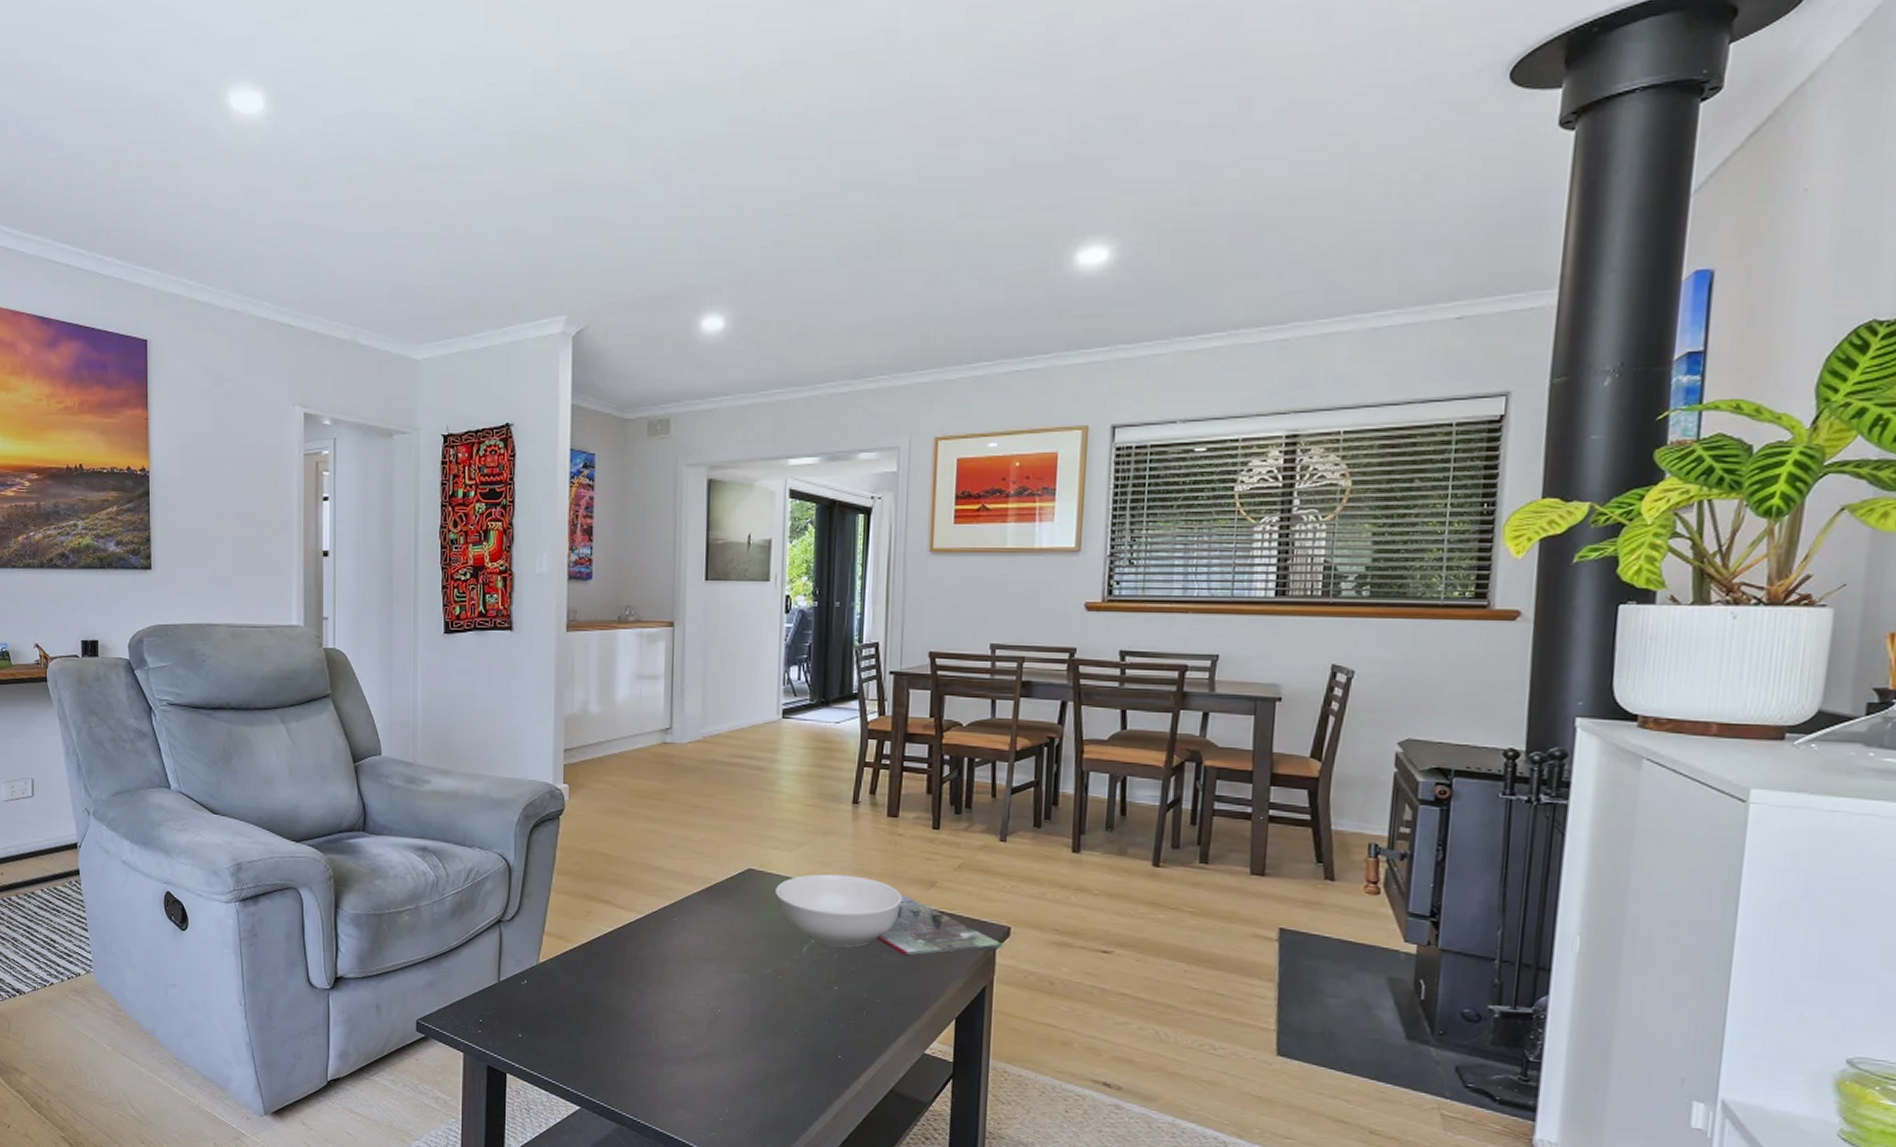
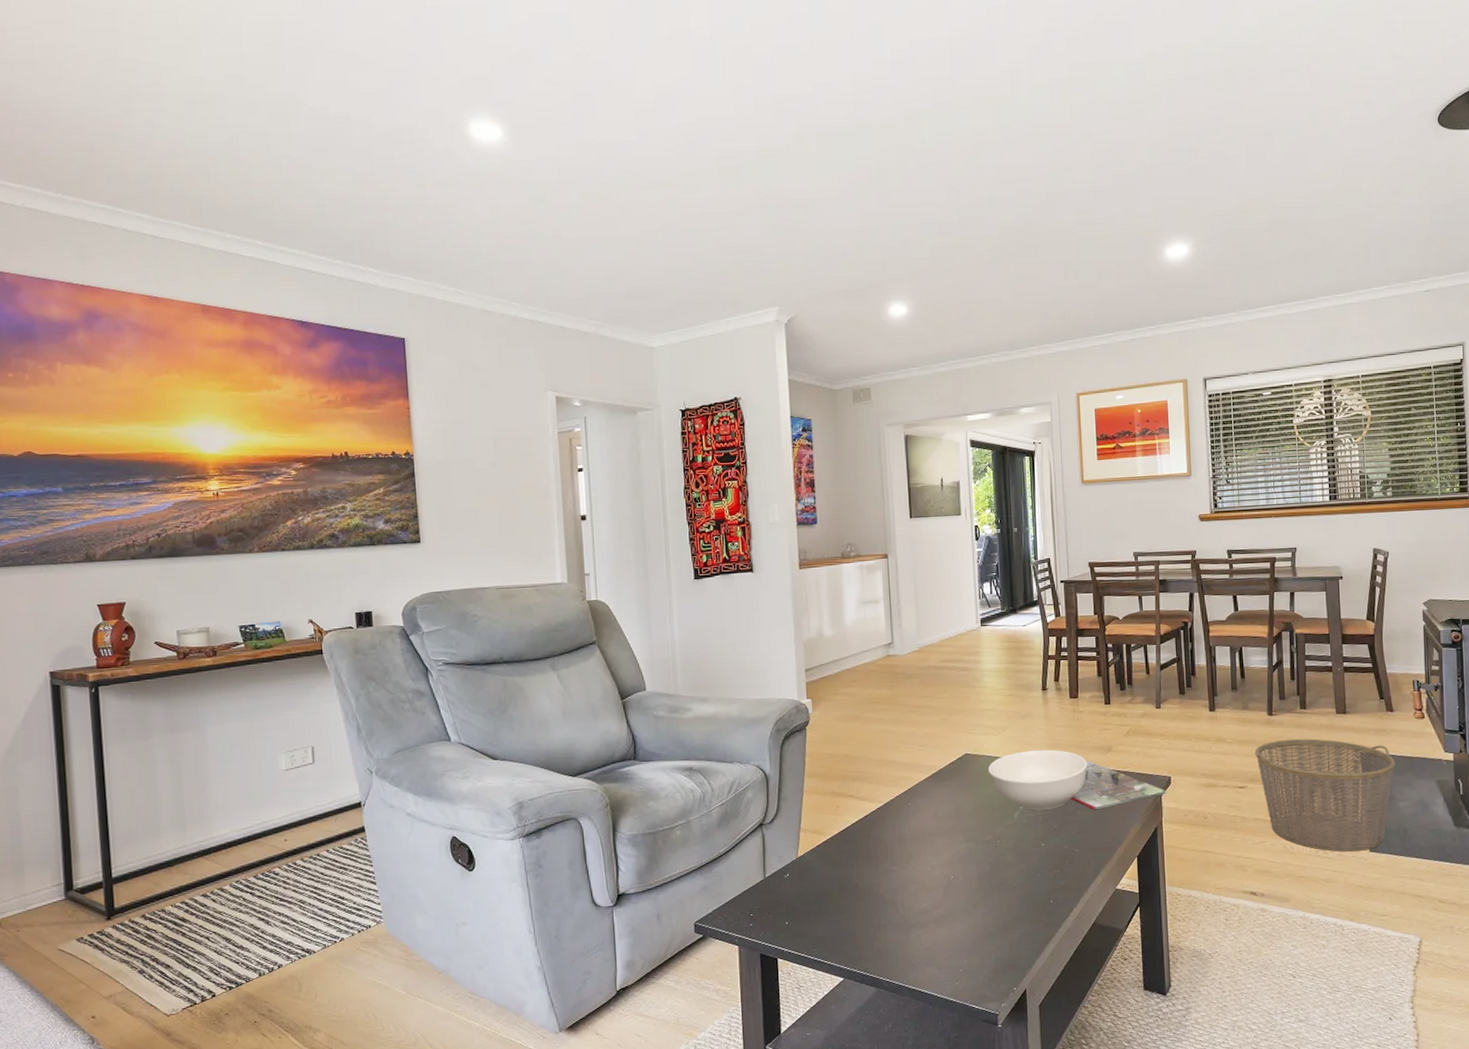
basket: none [1128,899,1329,1053] -> present [1254,738,1395,852]

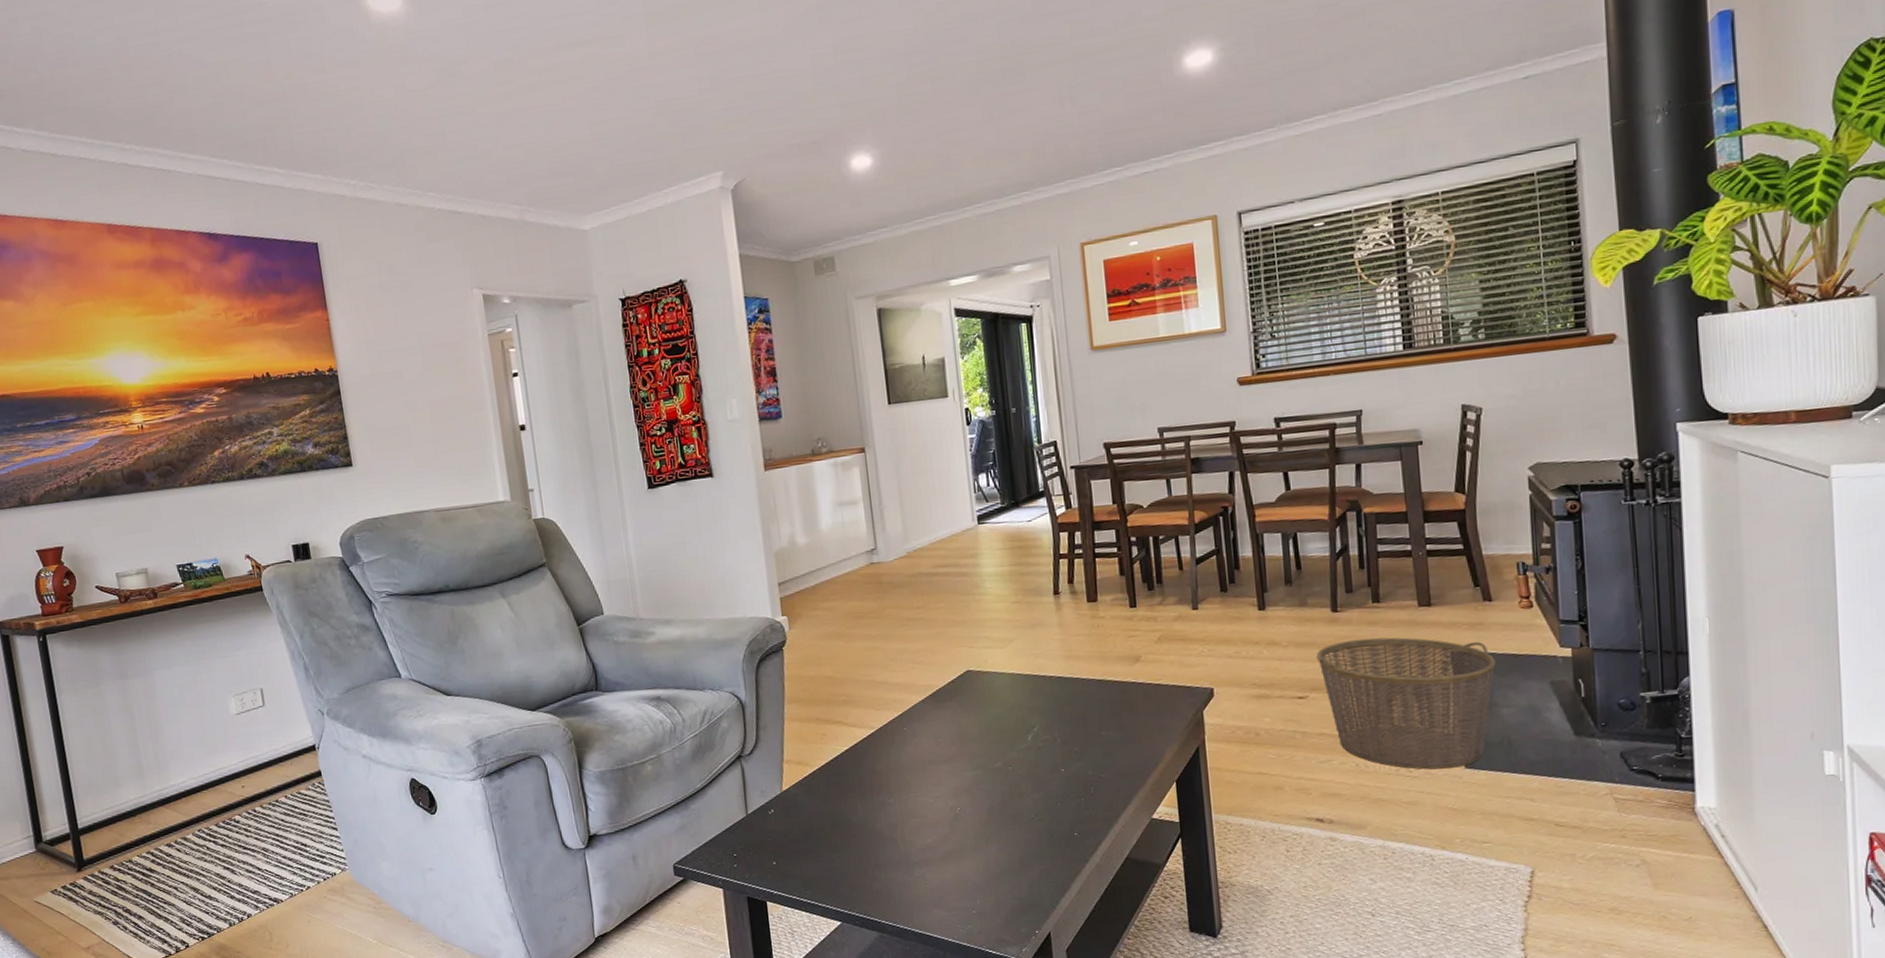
bowl: present [988,749,1088,811] -> none [994,662,1113,732]
magazine: present [1071,761,1167,810] -> none [1093,673,1210,730]

